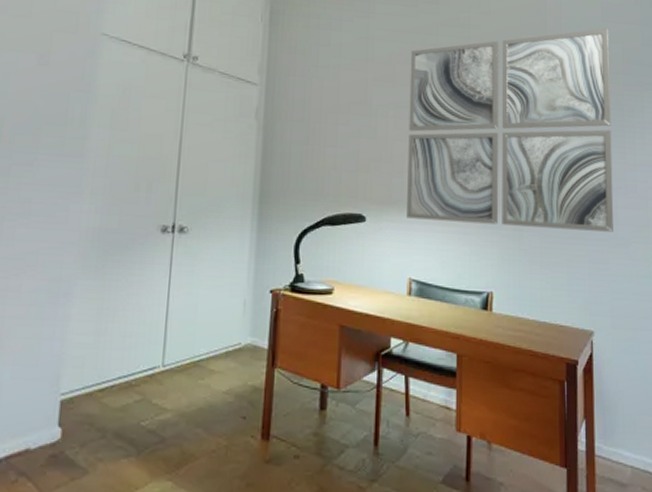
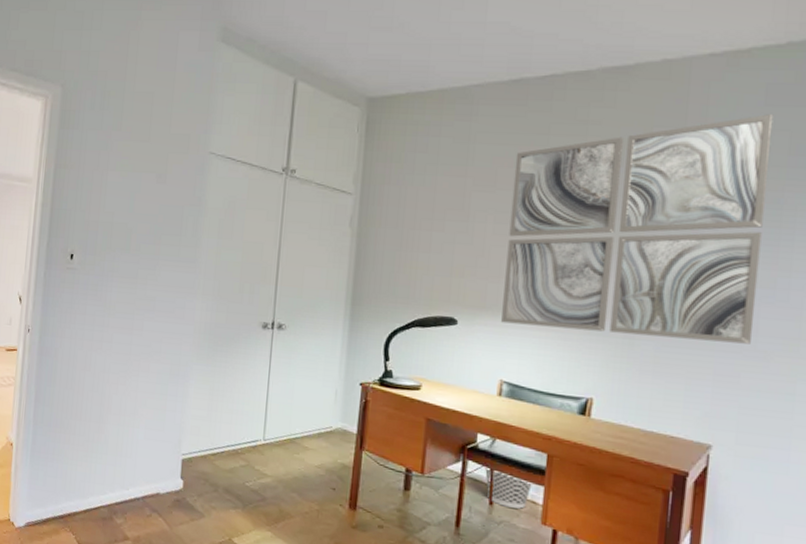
wastebasket: none [399,372,445,417] -> present [484,465,532,509]

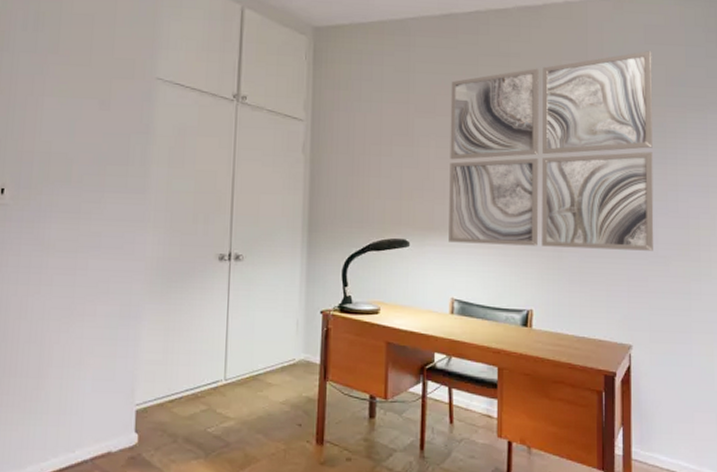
wastebasket: present [484,465,532,509] -> none [443,384,487,424]

